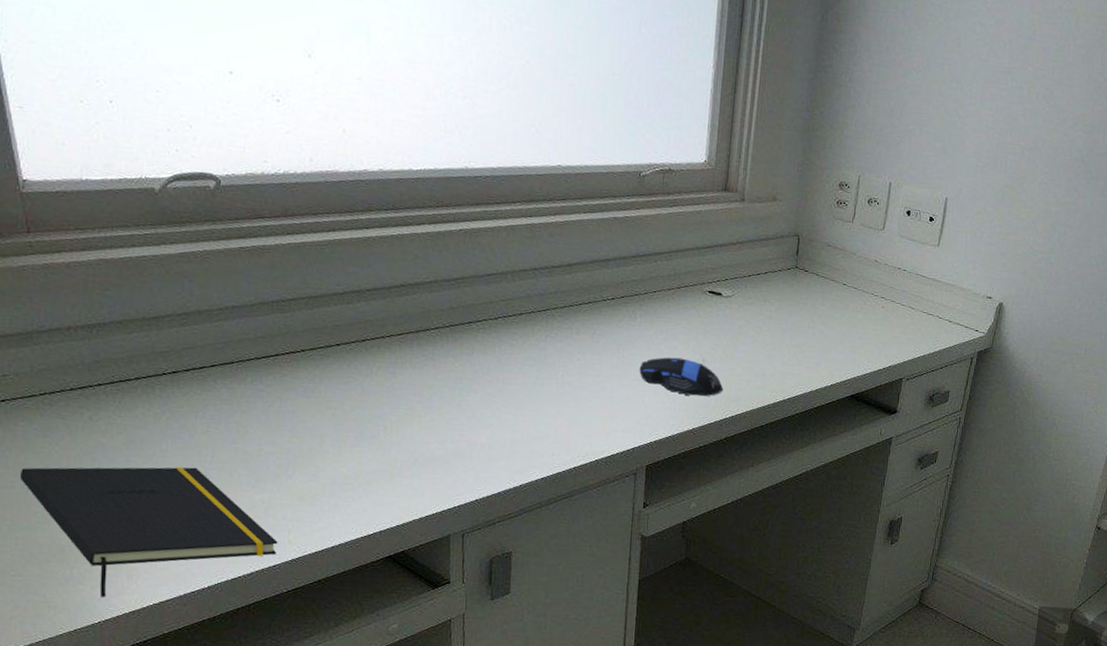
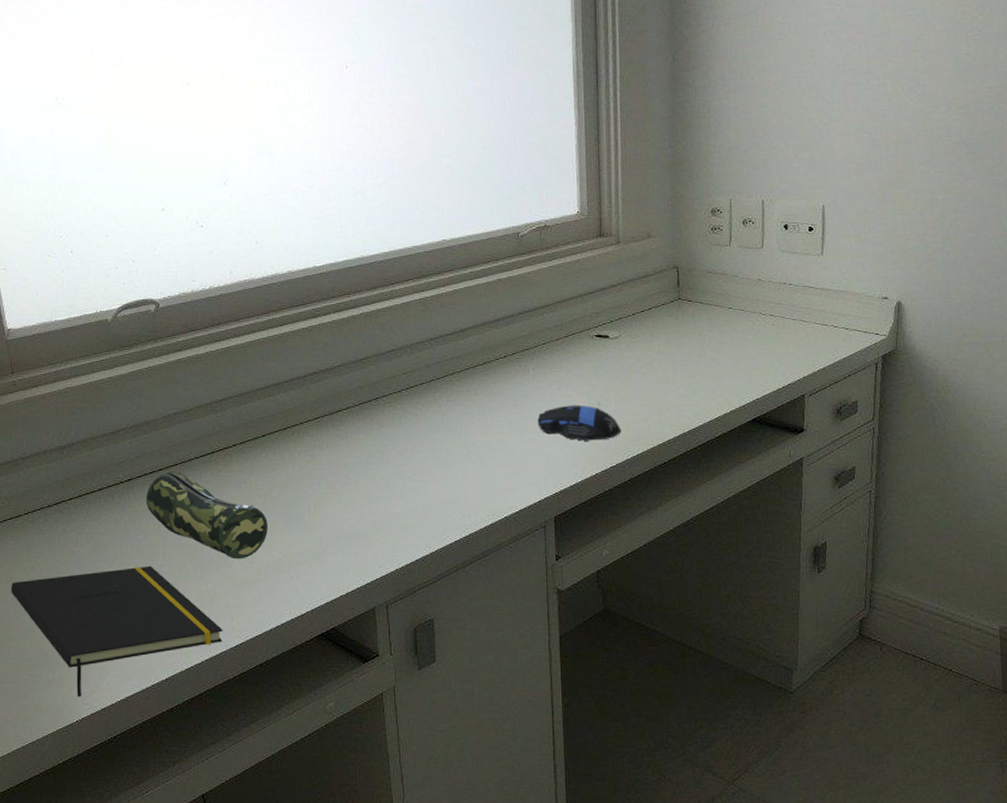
pencil case: none [193,369,337,472] -> present [145,471,268,559]

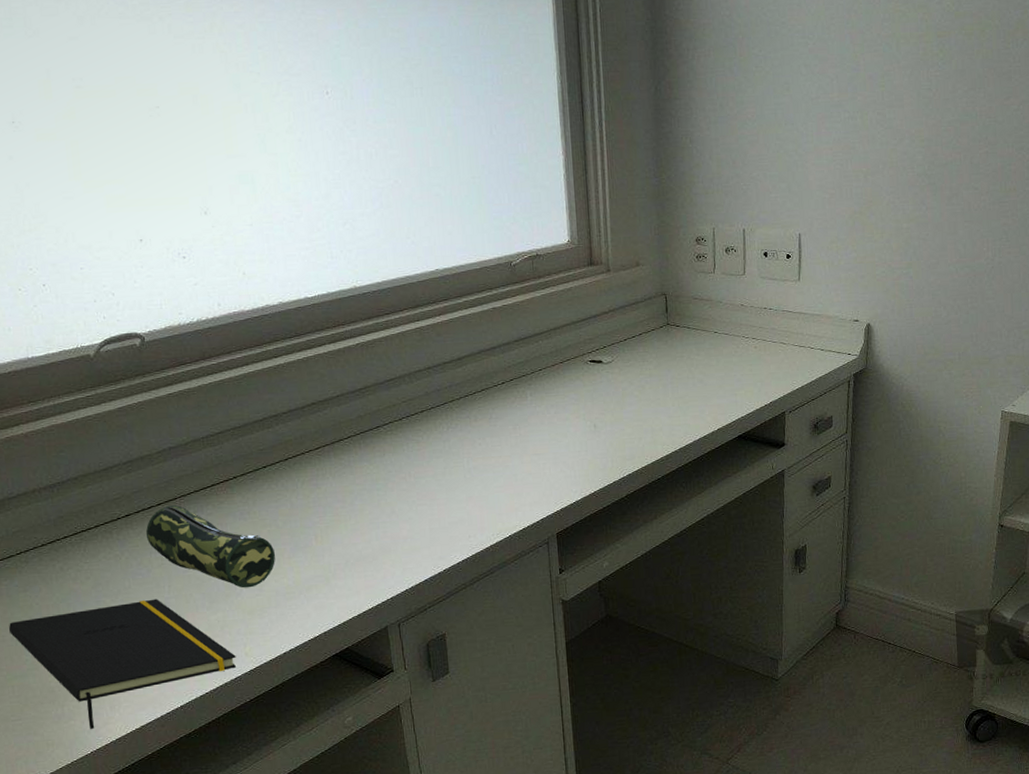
computer mouse: present [537,405,622,441] -> none [537,427,618,461]

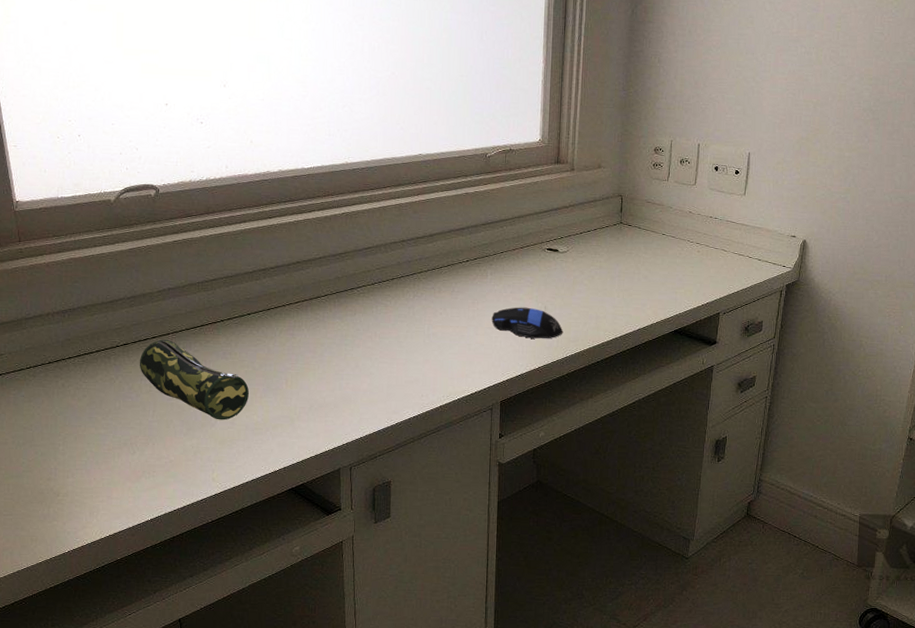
notepad: present [9,599,236,730] -> none [12,420,204,532]
computer mouse: none [537,427,618,461] -> present [491,307,563,339]

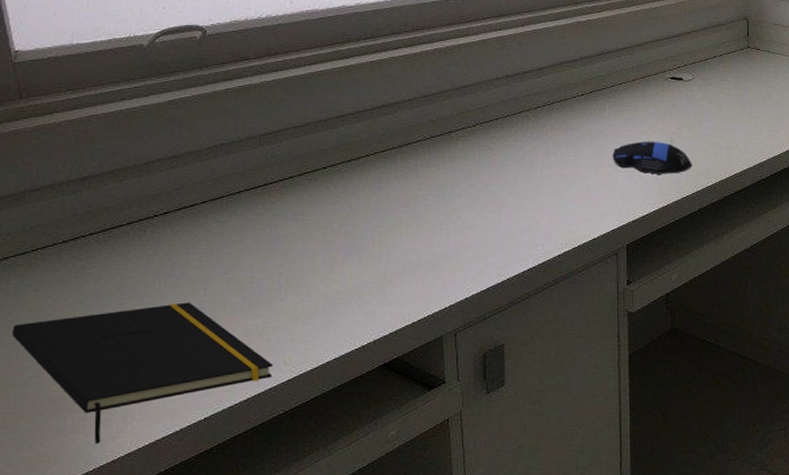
notepad: none [12,420,204,532] -> present [13,302,273,445]
pencil case: present [139,340,249,420] -> none [184,204,327,293]

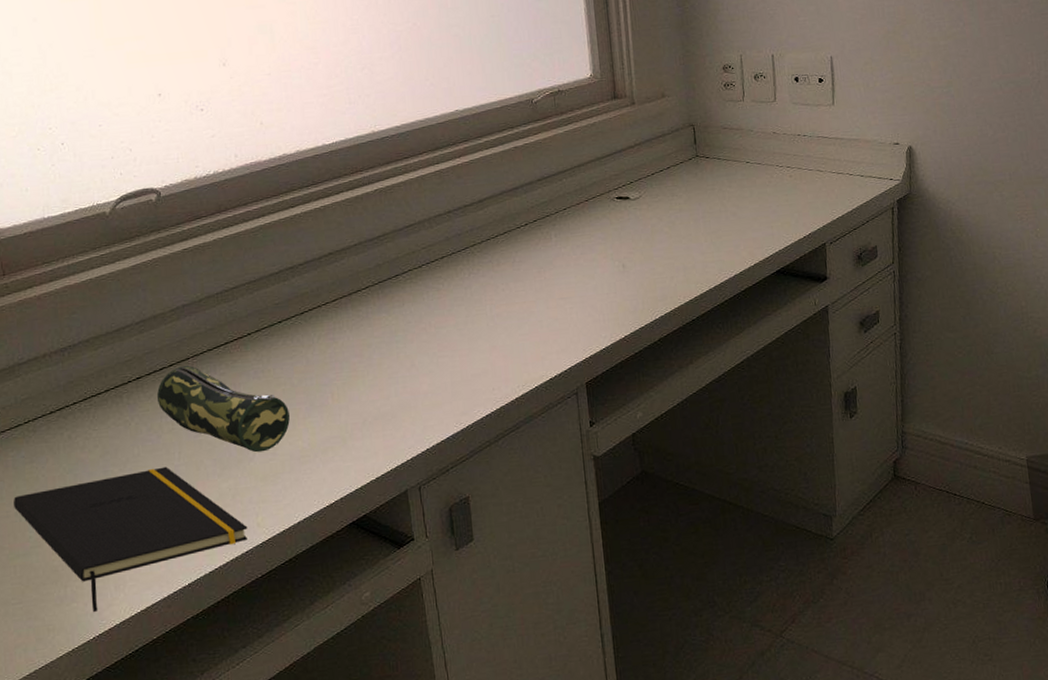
pencil case: none [184,204,327,293] -> present [156,366,290,453]
computer mouse: present [612,141,693,174] -> none [562,268,648,304]

